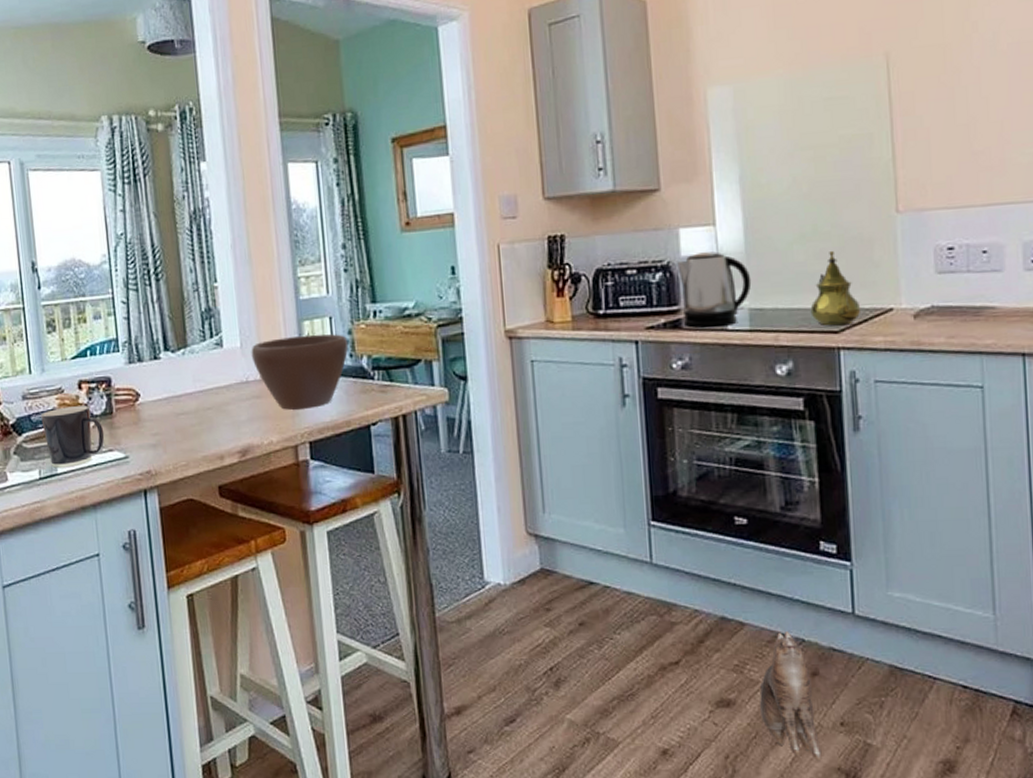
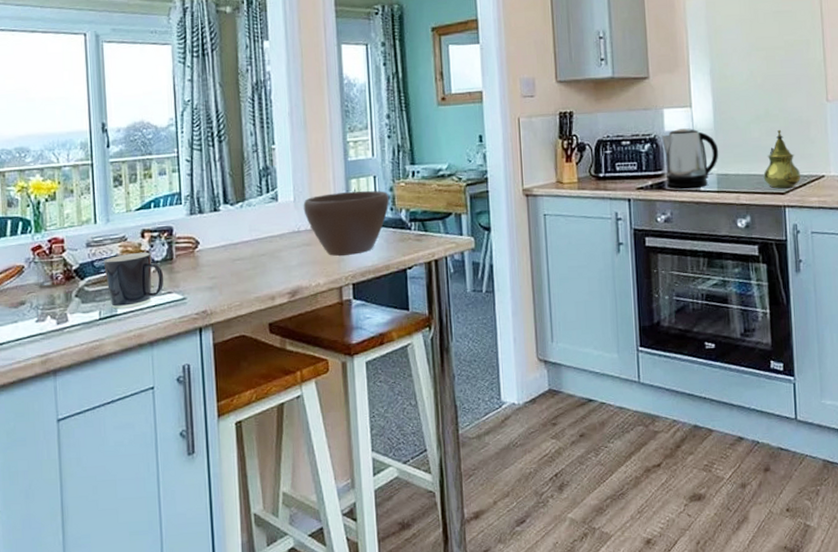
cat: present [760,632,822,762] -> none [724,435,772,543]

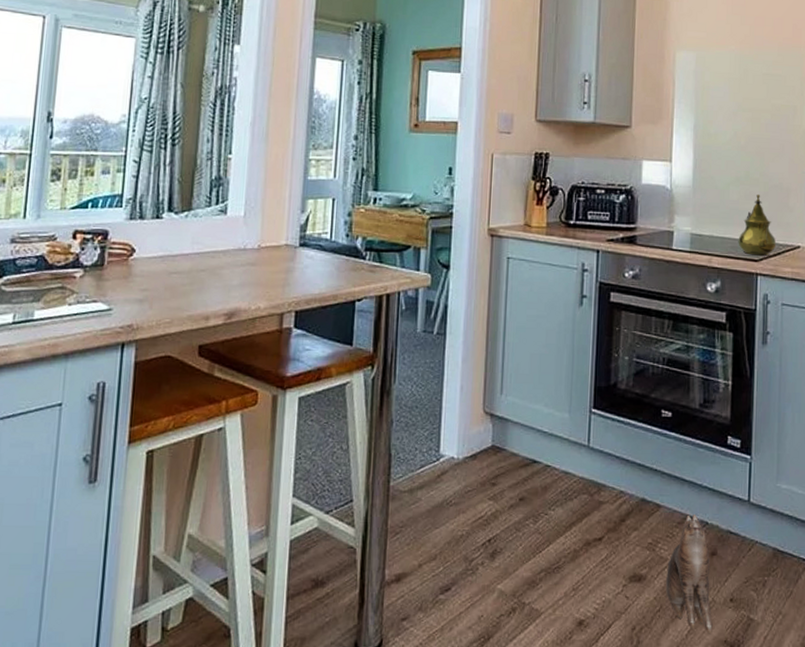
mug: present [103,252,164,310] -> none [26,254,91,315]
bowl: present [303,190,390,256] -> none [253,212,347,280]
kettle: present [662,128,719,189] -> none [638,182,695,246]
cat: none [724,435,772,543] -> present [666,514,713,635]

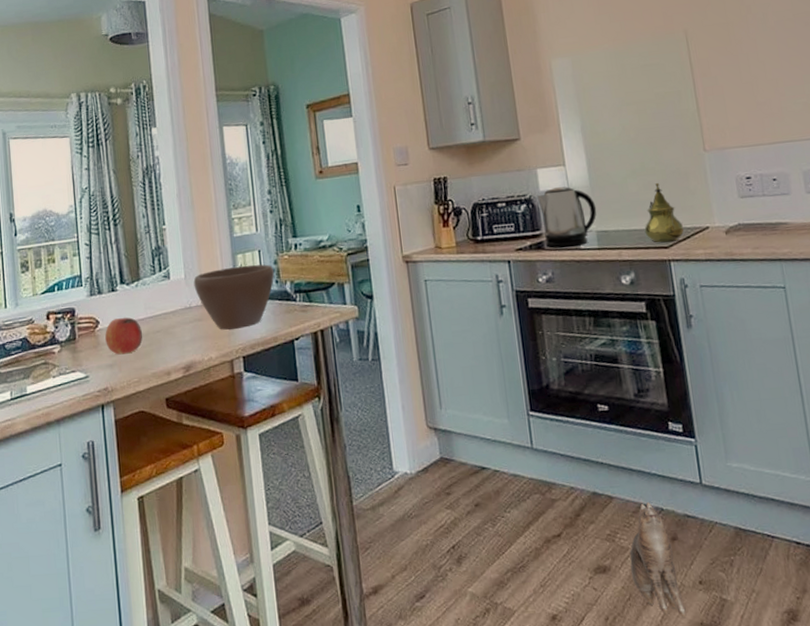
fruit: none [139,249,185,290] -> present [105,317,143,355]
bowl: none [253,212,347,280] -> present [193,264,275,330]
kettle: none [638,182,695,246] -> present [537,186,597,249]

